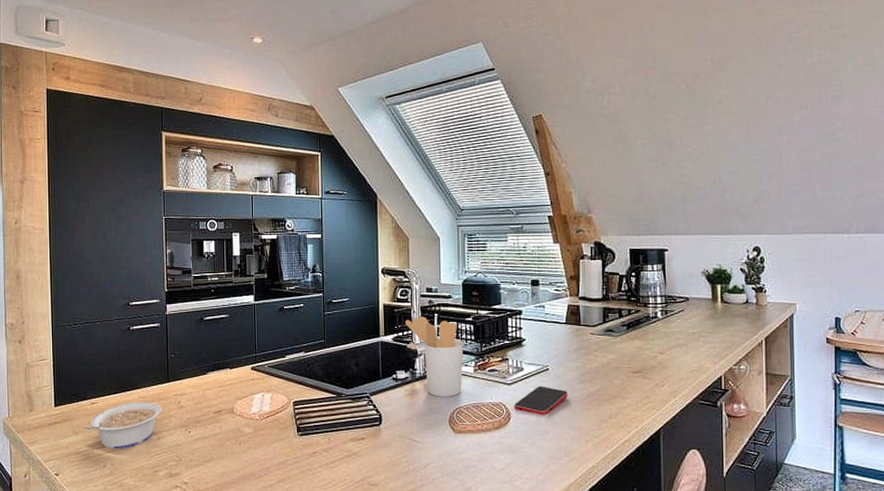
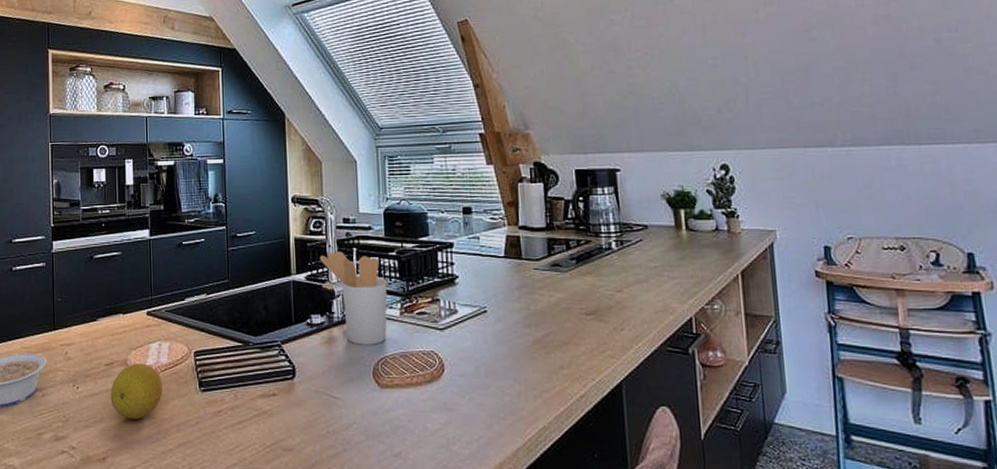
lemon: none [218,411,266,459] -> present [110,363,163,419]
smartphone: present [513,386,568,415] -> none [447,331,510,366]

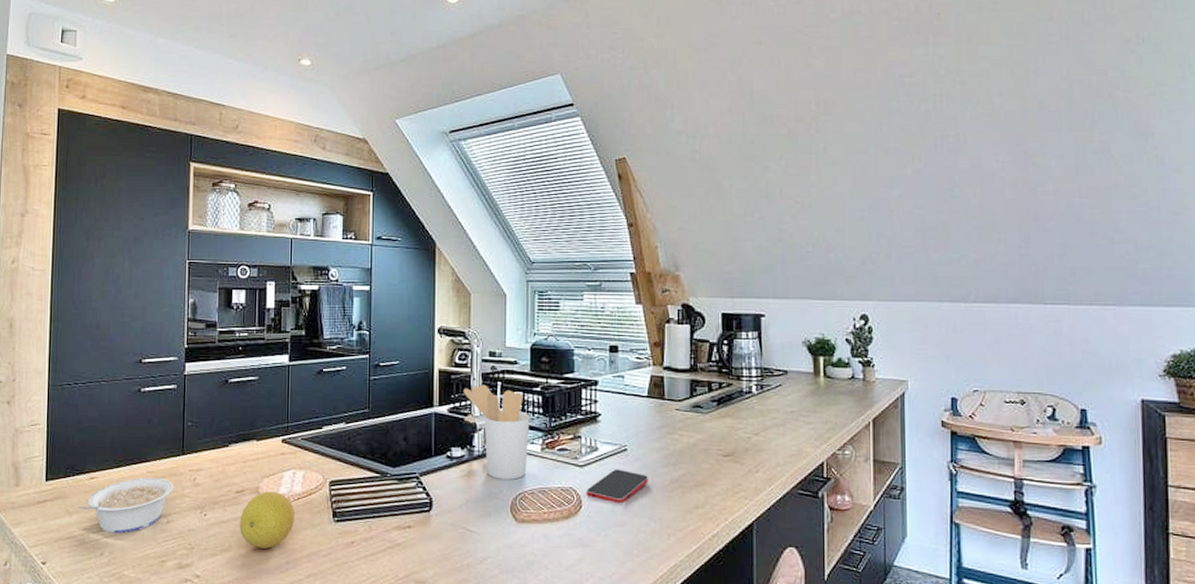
smartphone: none [447,331,510,366] -> present [586,469,648,504]

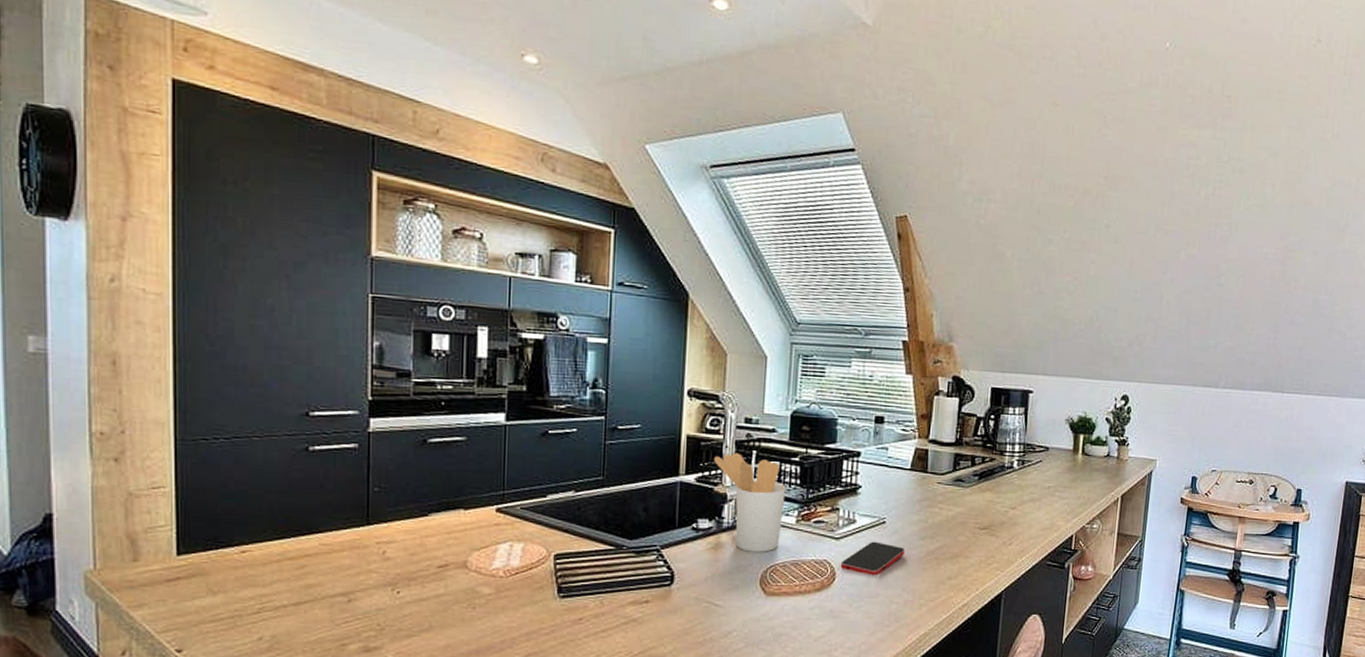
legume: present [77,477,174,534] -> none [224,550,356,615]
lemon: present [239,491,296,549] -> none [442,566,513,628]

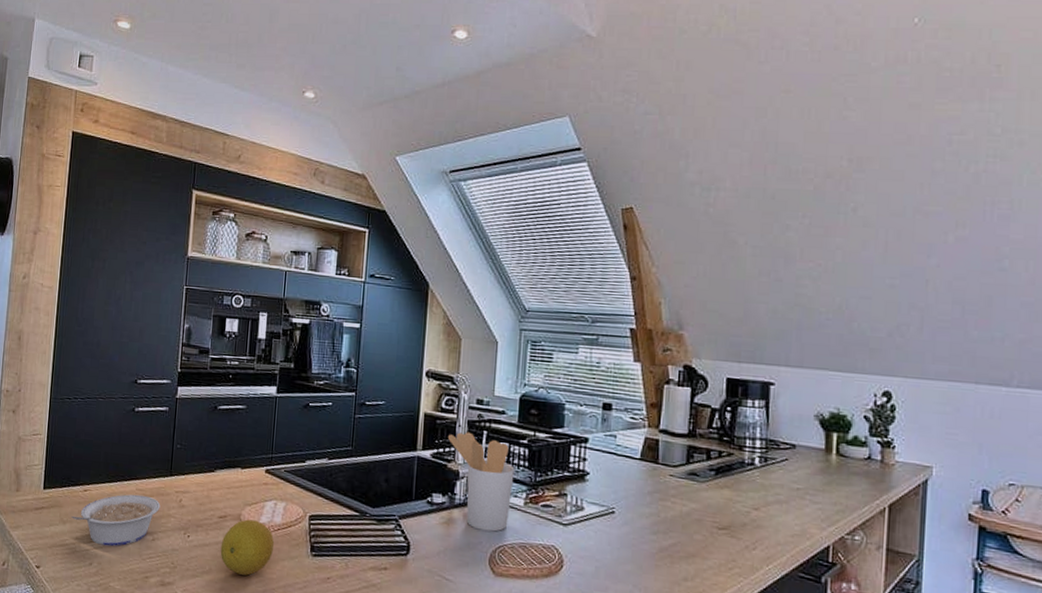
legume: none [224,550,356,615] -> present [71,494,161,547]
lemon: none [442,566,513,628] -> present [220,519,275,576]
smartphone: present [840,541,905,576] -> none [568,531,635,568]

